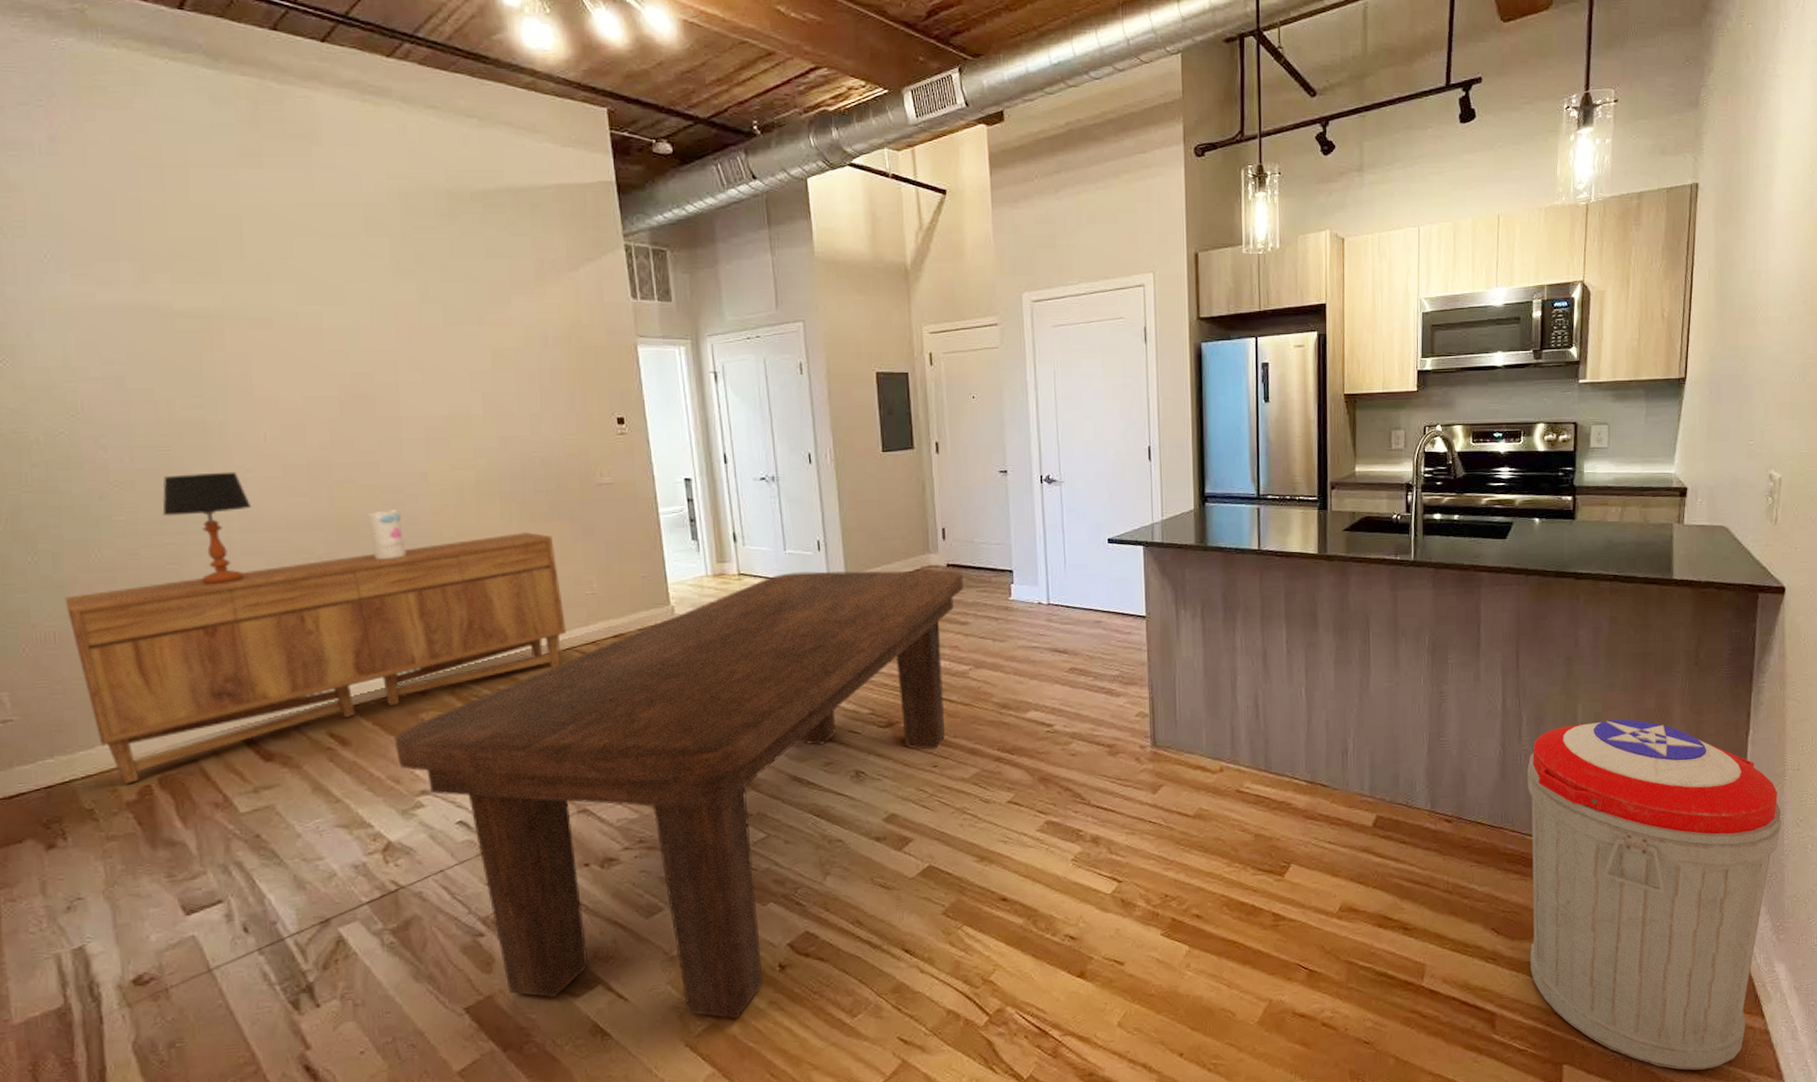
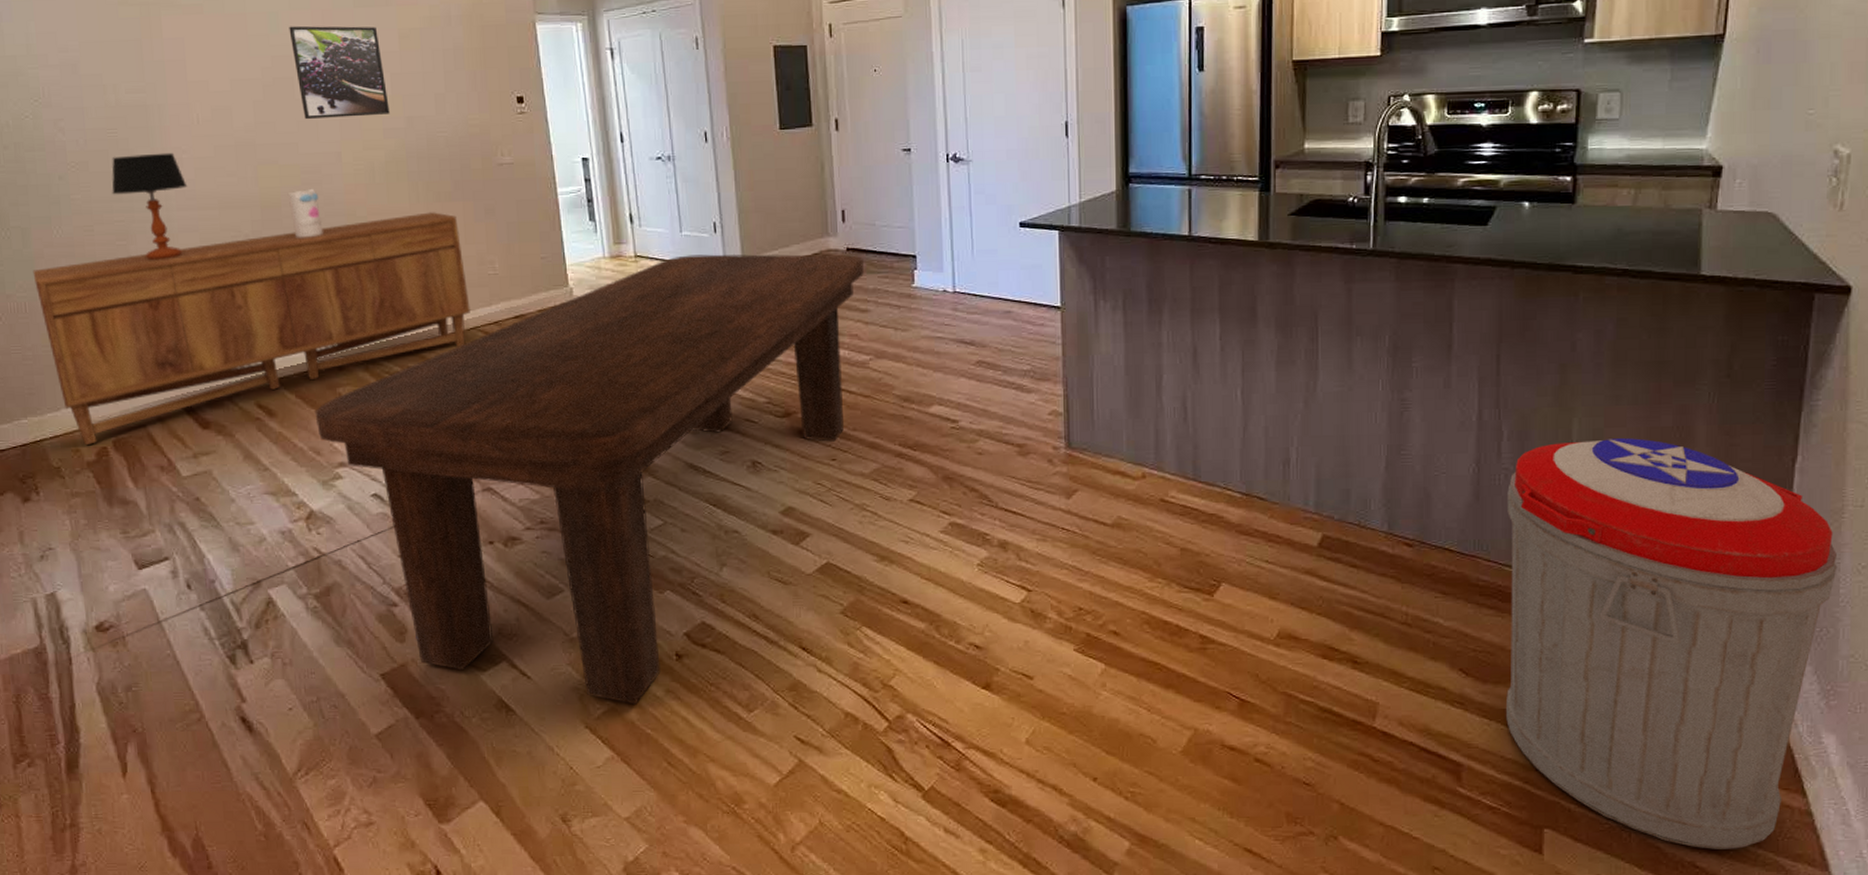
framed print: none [370,343,481,439] -> present [289,25,390,120]

